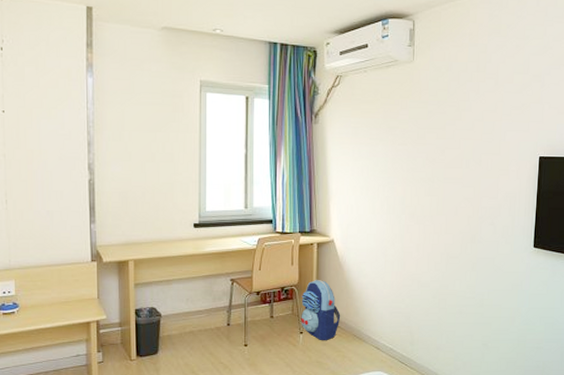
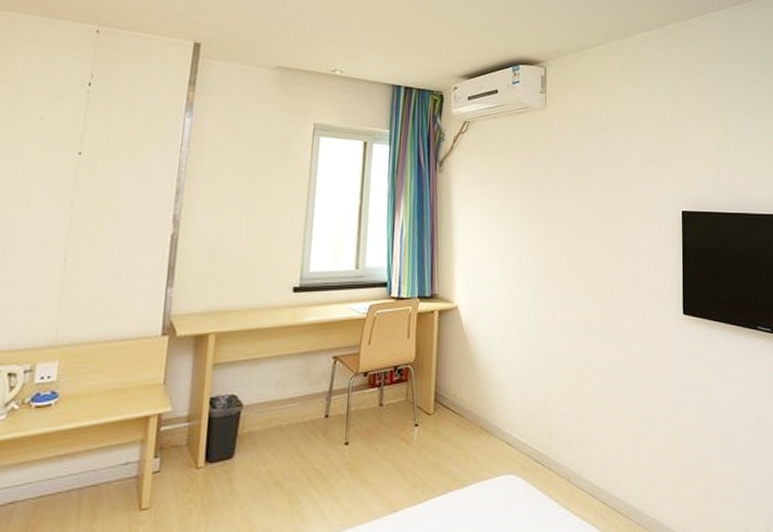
backpack: present [301,280,341,340] -> none [416,356,465,435]

